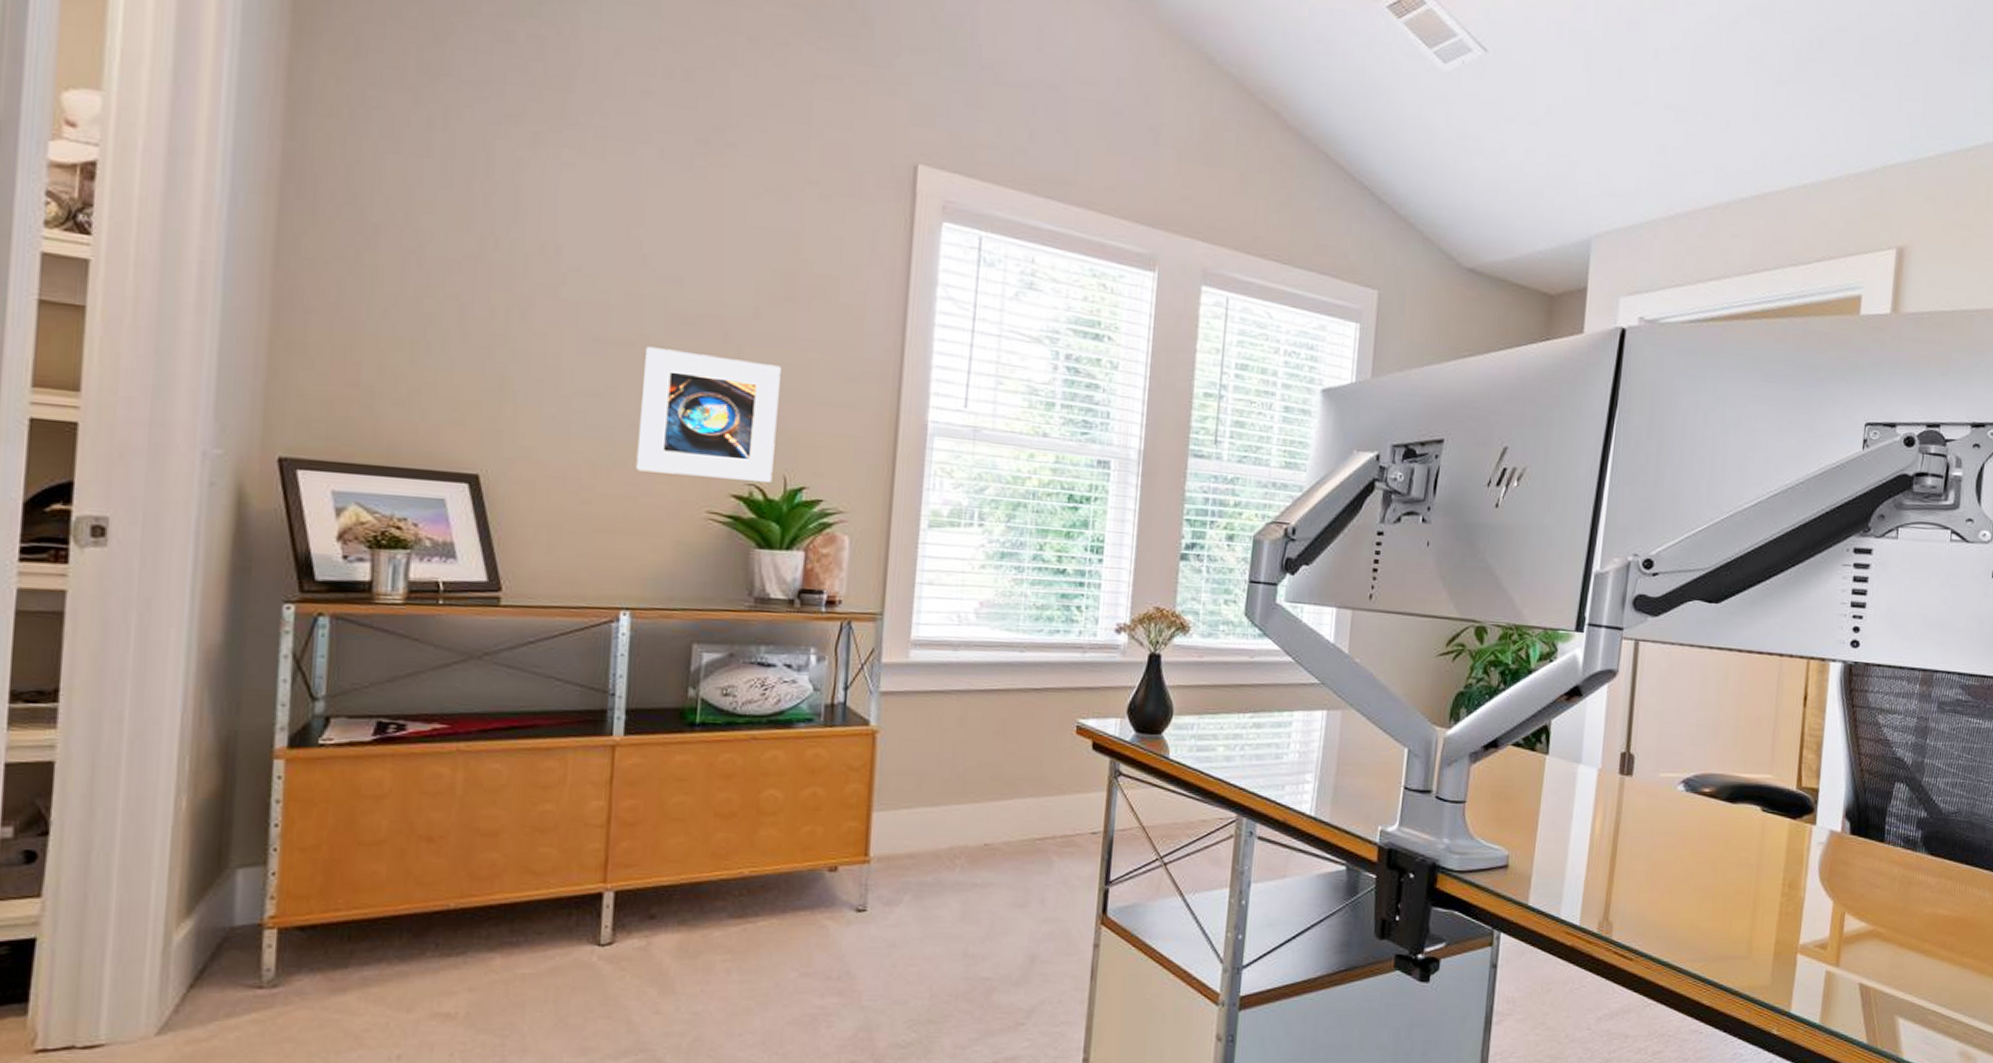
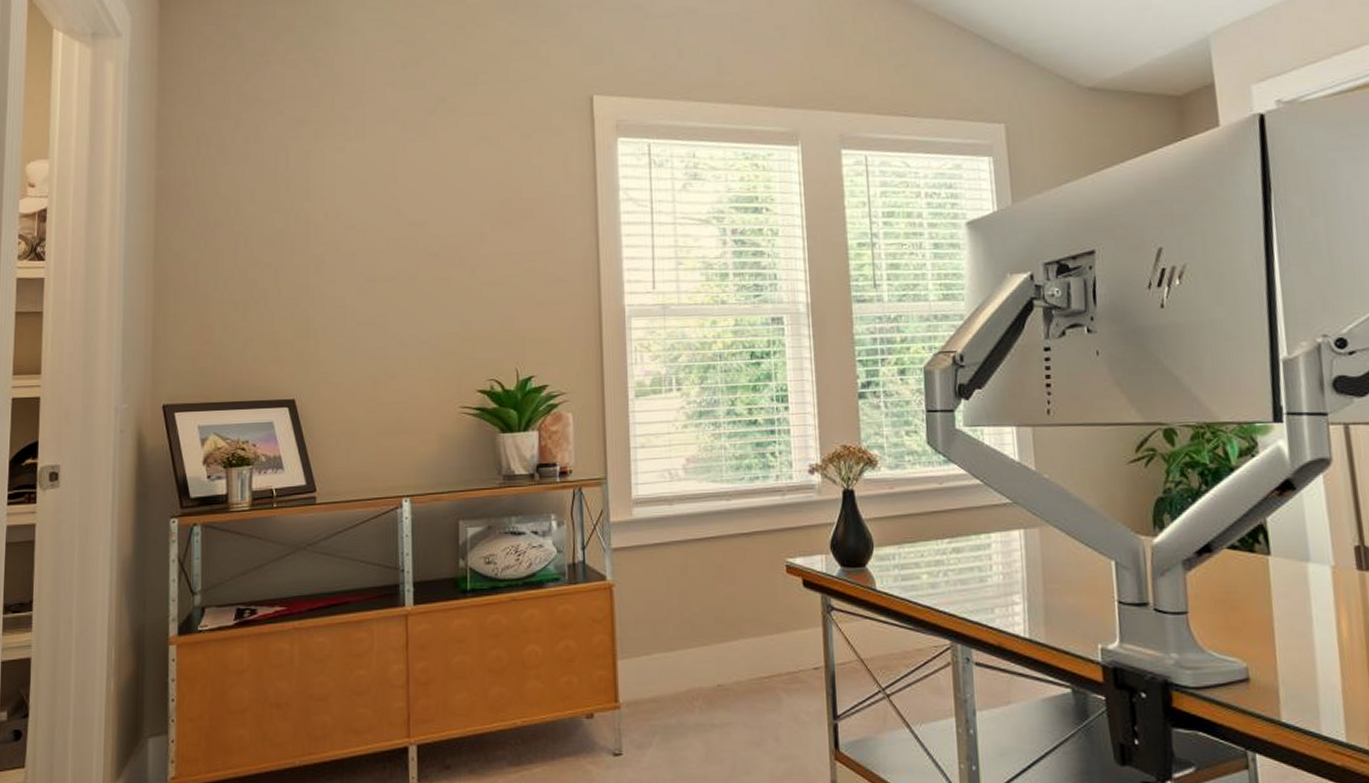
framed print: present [635,347,781,483] -> none [404,277,507,380]

